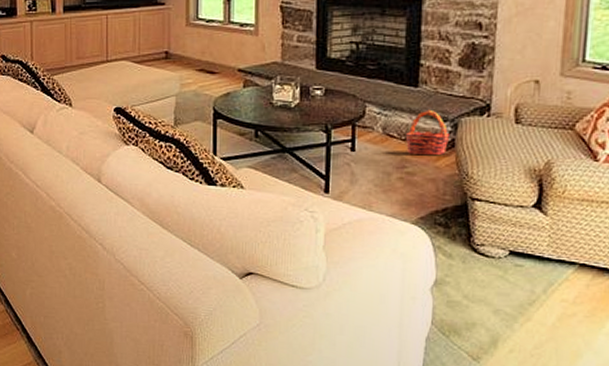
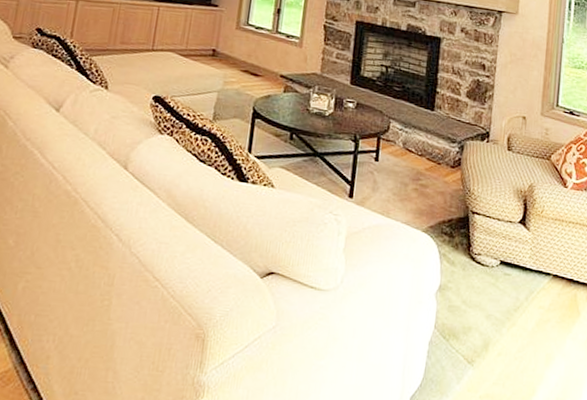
basket: present [405,109,451,156] -> none [421,131,458,171]

